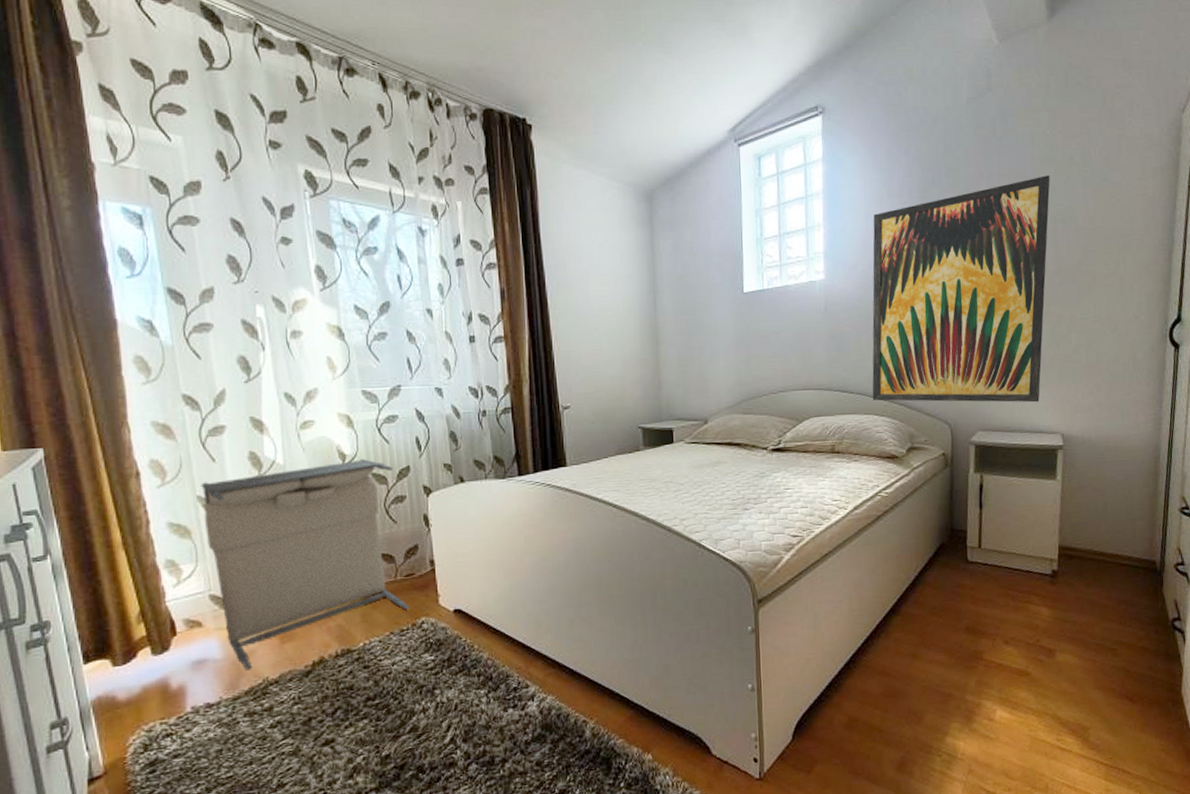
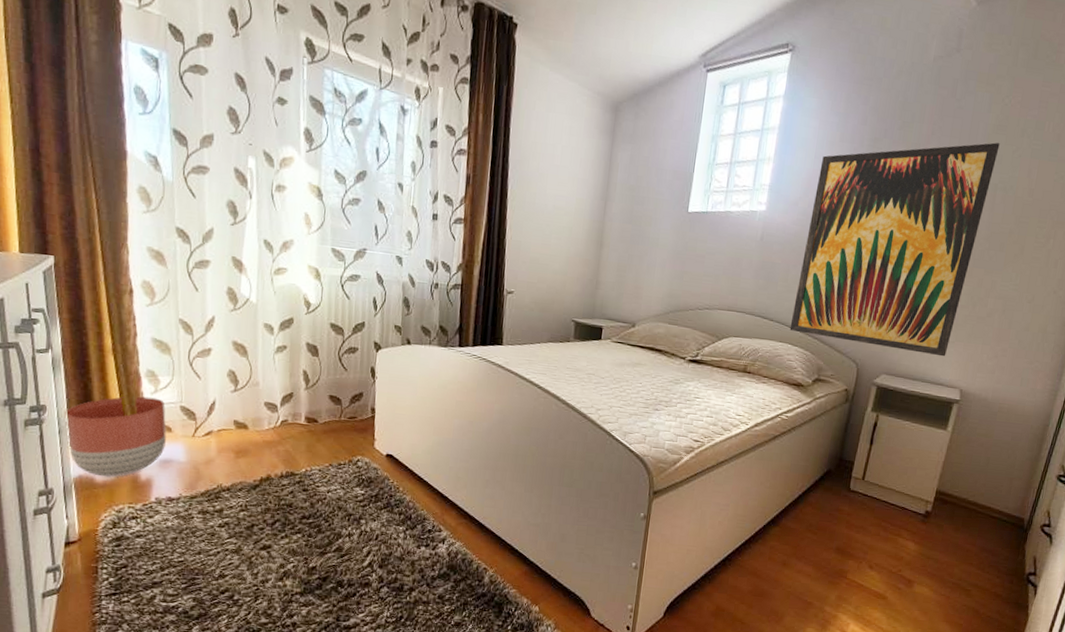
planter: none [73,590,197,693] -> present [65,396,167,477]
laundry hamper: present [201,459,410,670] -> none [183,308,350,475]

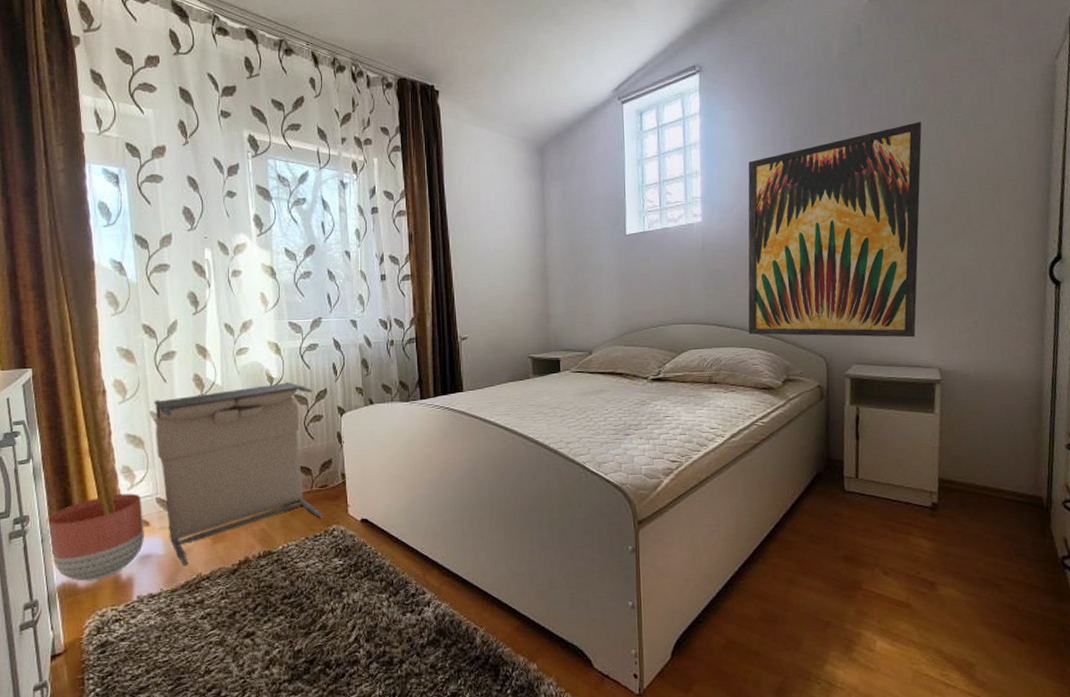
laundry hamper: none [183,308,350,475] -> present [154,382,323,565]

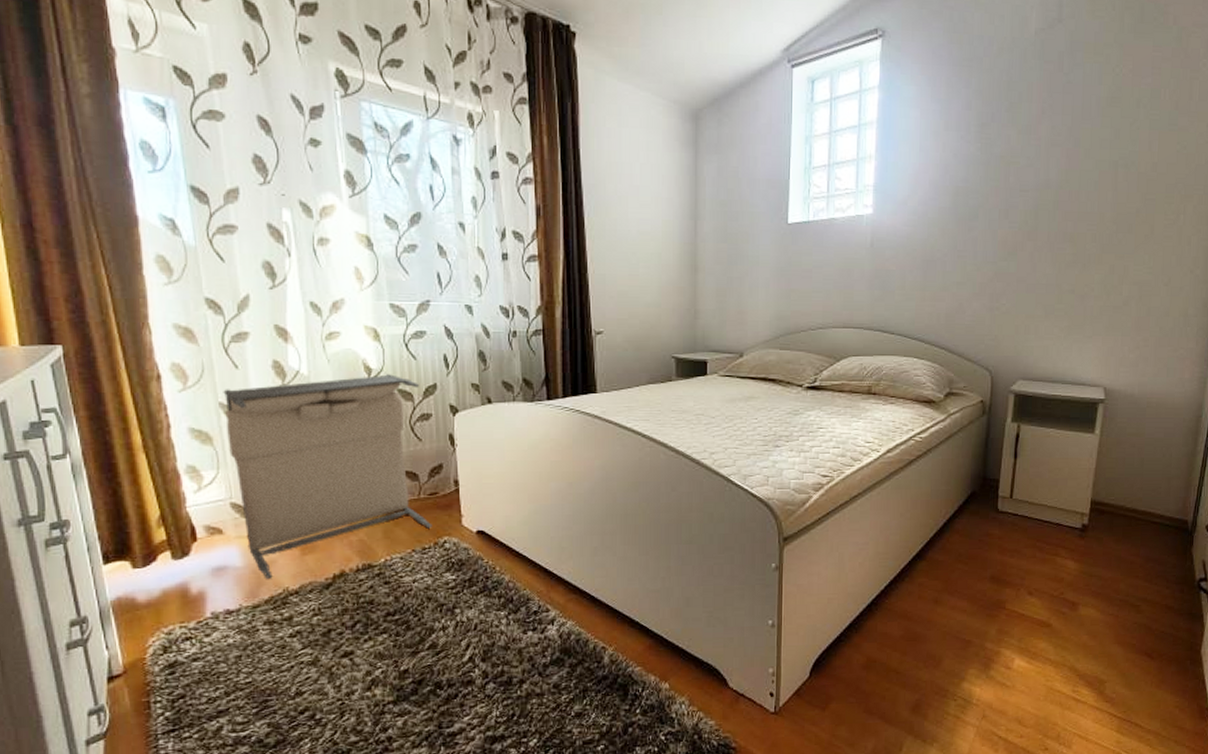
planter: present [47,493,144,580] -> none [93,496,217,594]
wall art: present [748,122,922,338] -> none [913,116,1116,354]

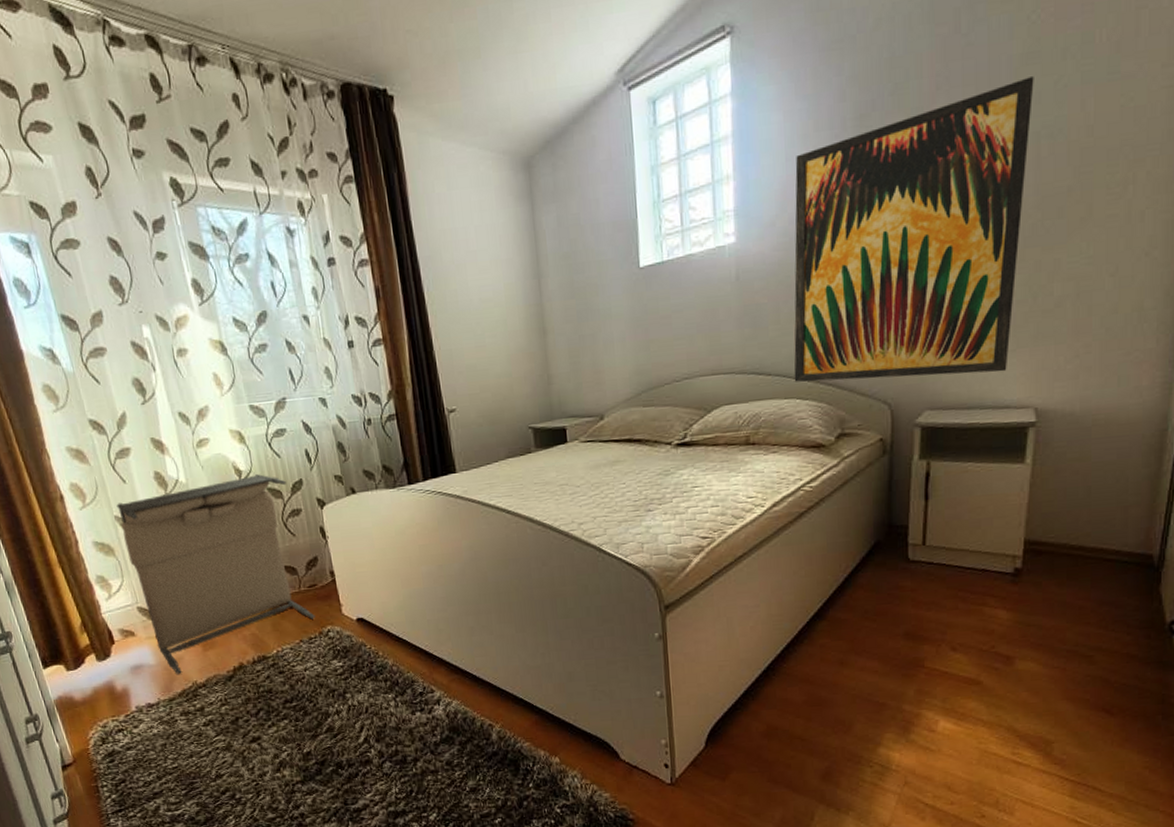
wall art: none [913,116,1116,354] -> present [794,76,1034,382]

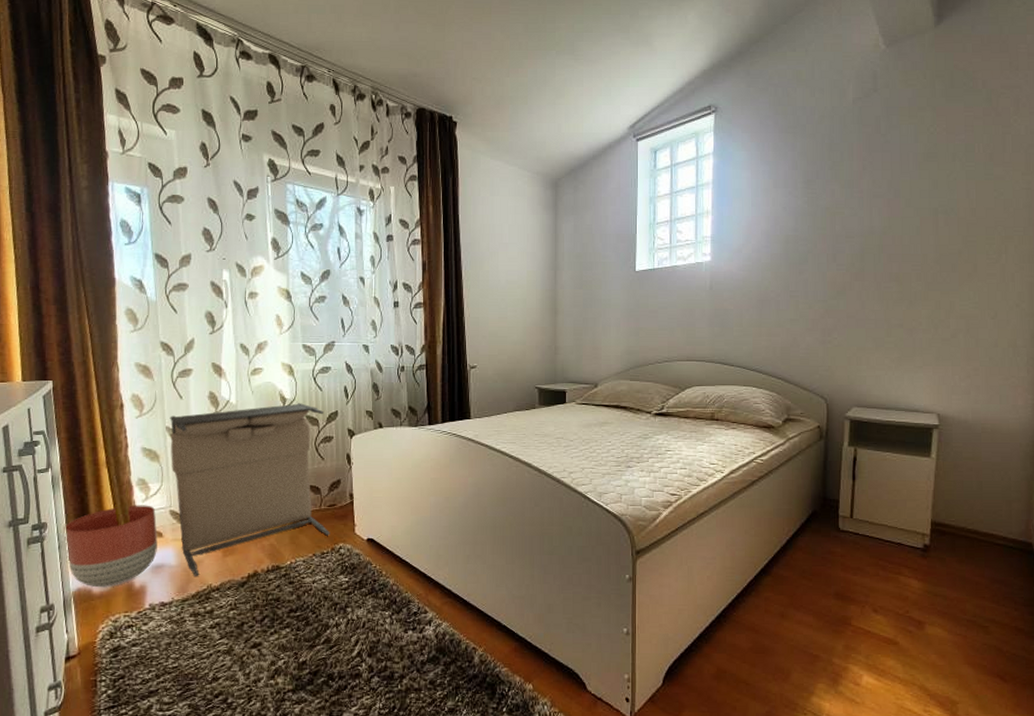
planter: none [29,603,133,694] -> present [64,505,158,587]
wall art: present [794,76,1034,382] -> none [751,170,933,383]

